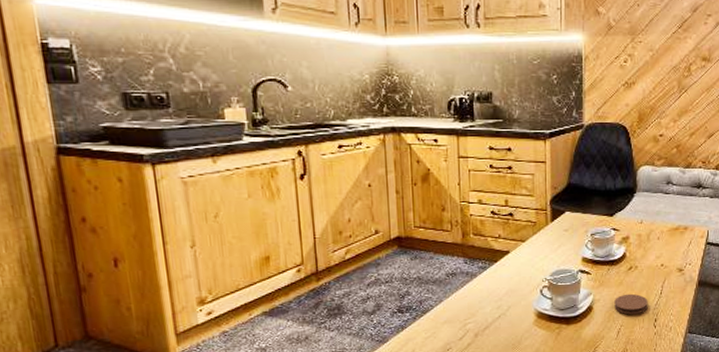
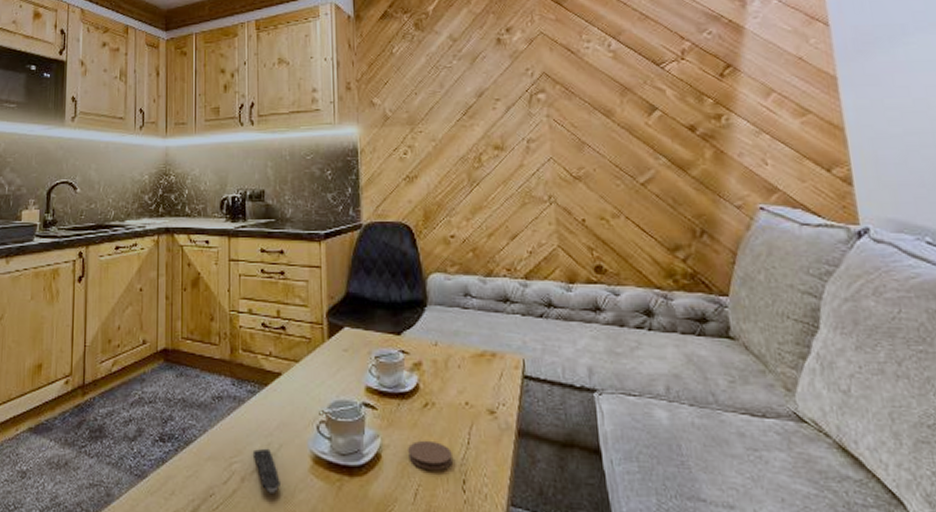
remote control: none [484,310,509,343] -> present [252,448,280,493]

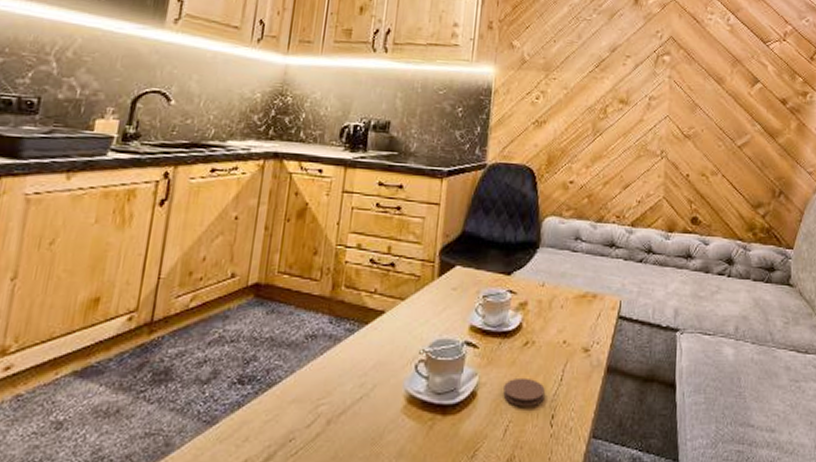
remote control: present [252,448,280,493] -> none [342,388,370,435]

